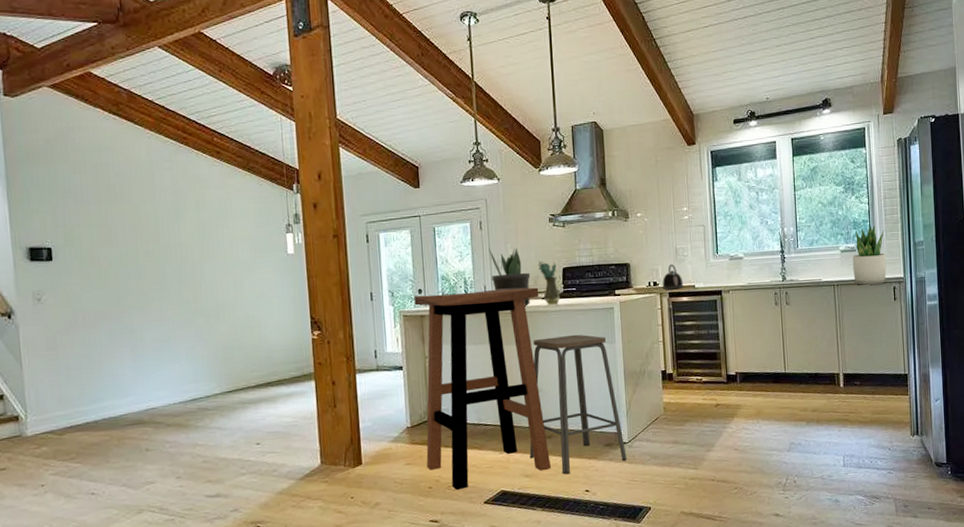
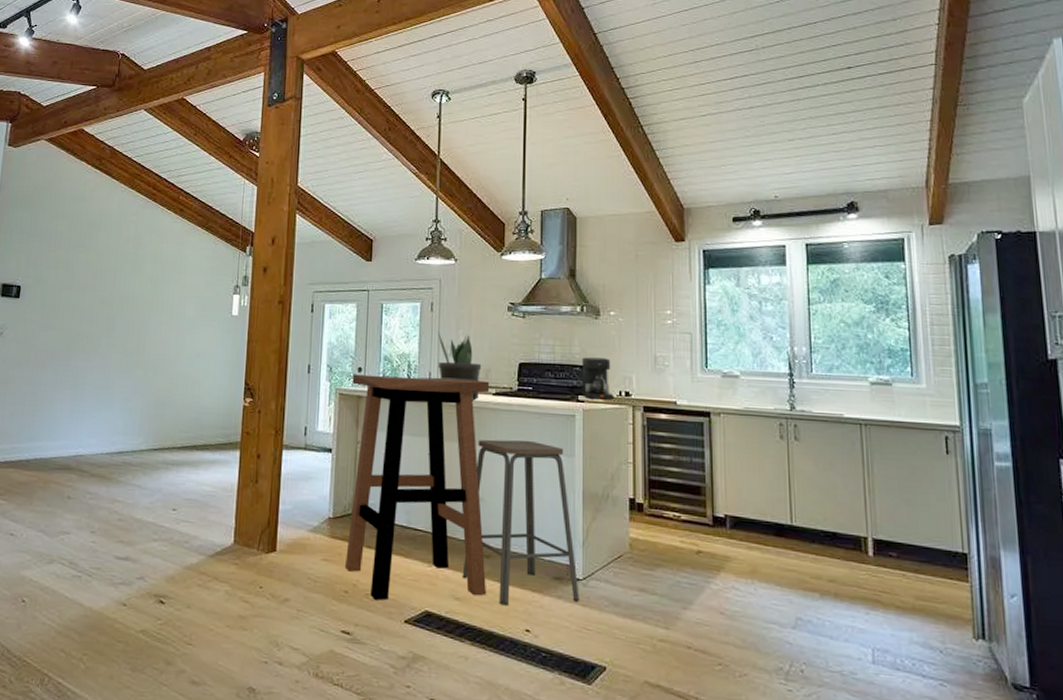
vase: present [538,260,560,306] -> none [492,351,513,404]
coffee maker: none [616,255,644,292] -> present [581,357,614,400]
kettle: present [662,263,684,290] -> none [636,373,662,404]
planter: present [852,225,887,285] -> none [886,356,935,431]

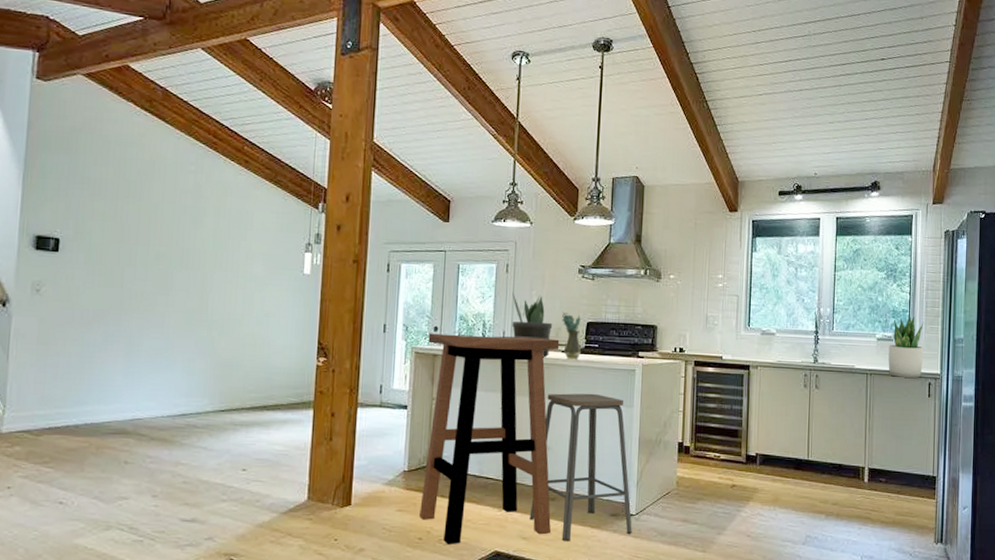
vase: none [492,351,513,404] -> present [562,311,581,361]
coffee maker: present [581,357,614,400] -> none [641,317,670,356]
planter: none [886,356,935,431] -> present [888,316,924,379]

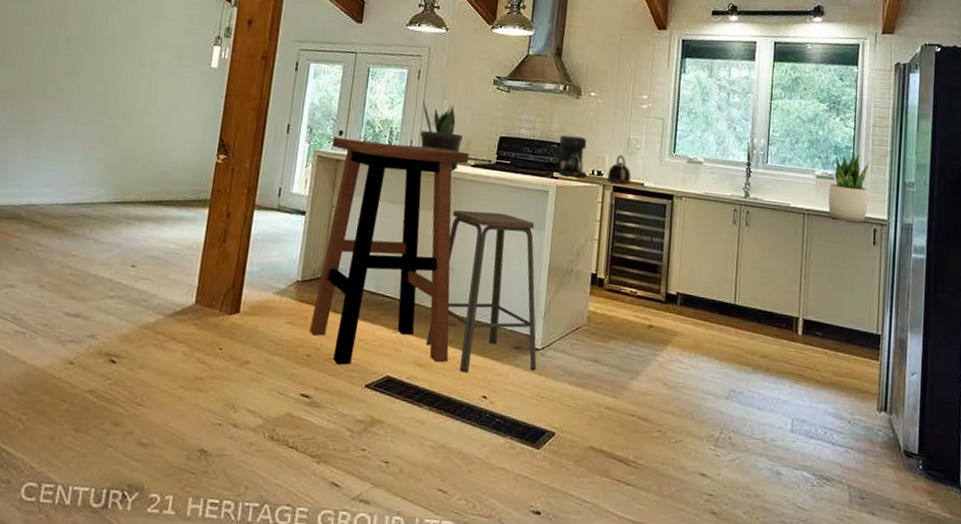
vase: present [562,311,581,361] -> none [473,123,494,177]
coffee maker: none [641,317,670,356] -> present [556,135,587,178]
kettle: none [689,331,711,359] -> present [607,154,631,185]

